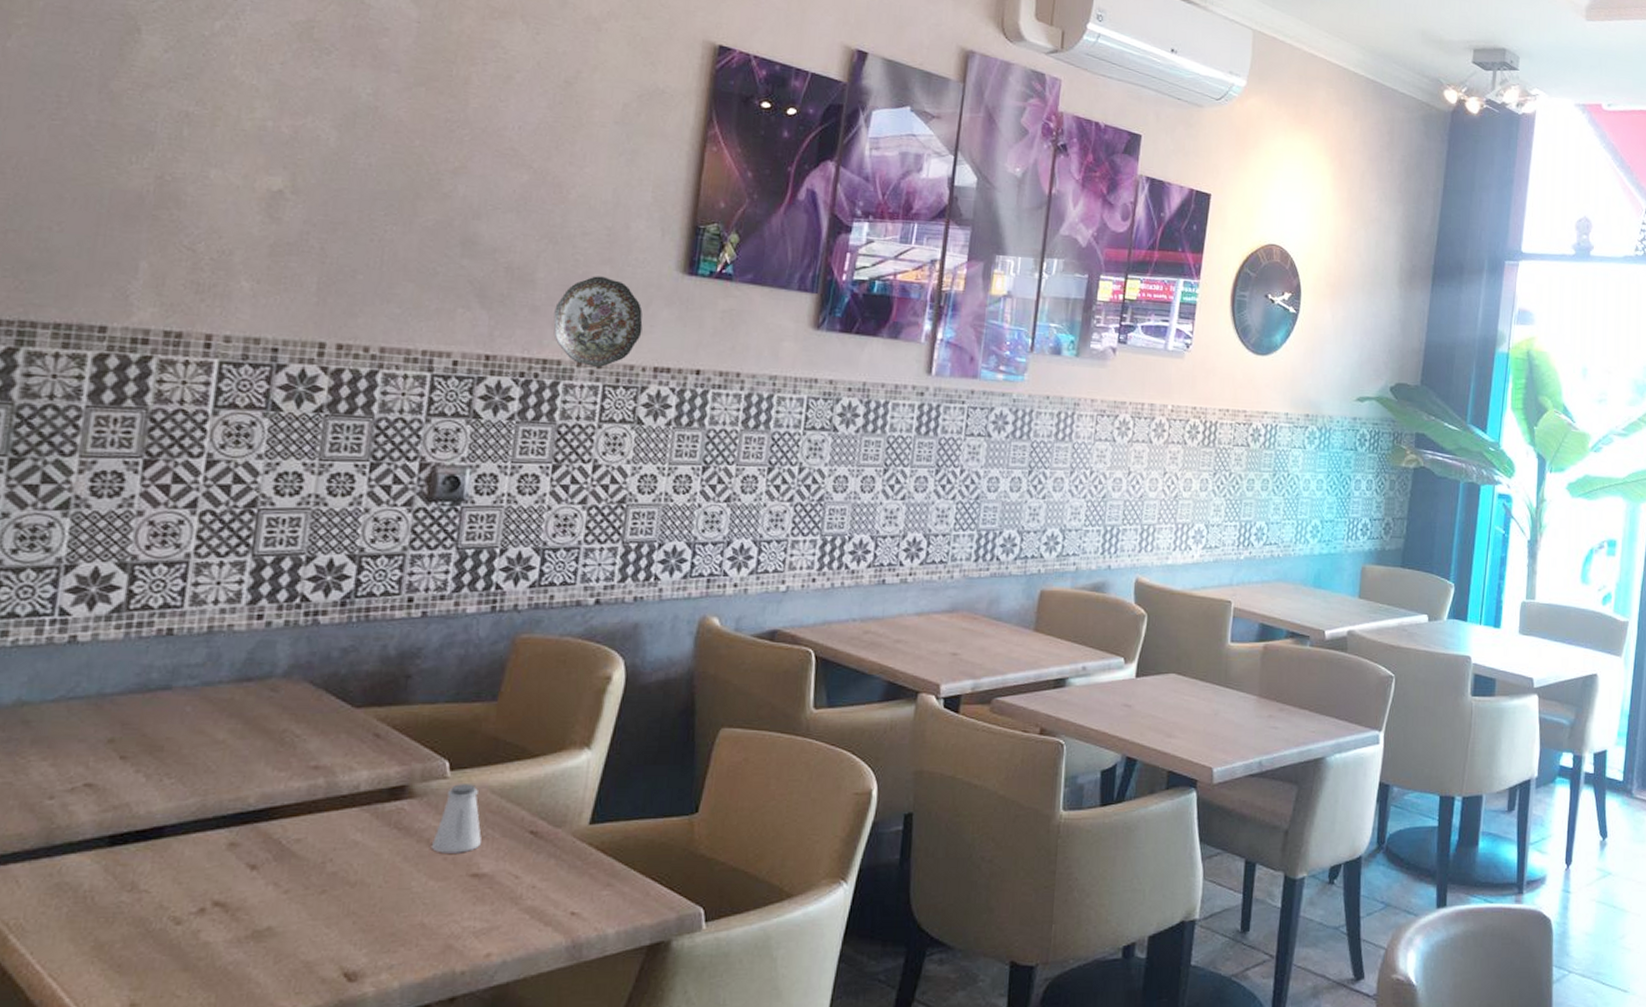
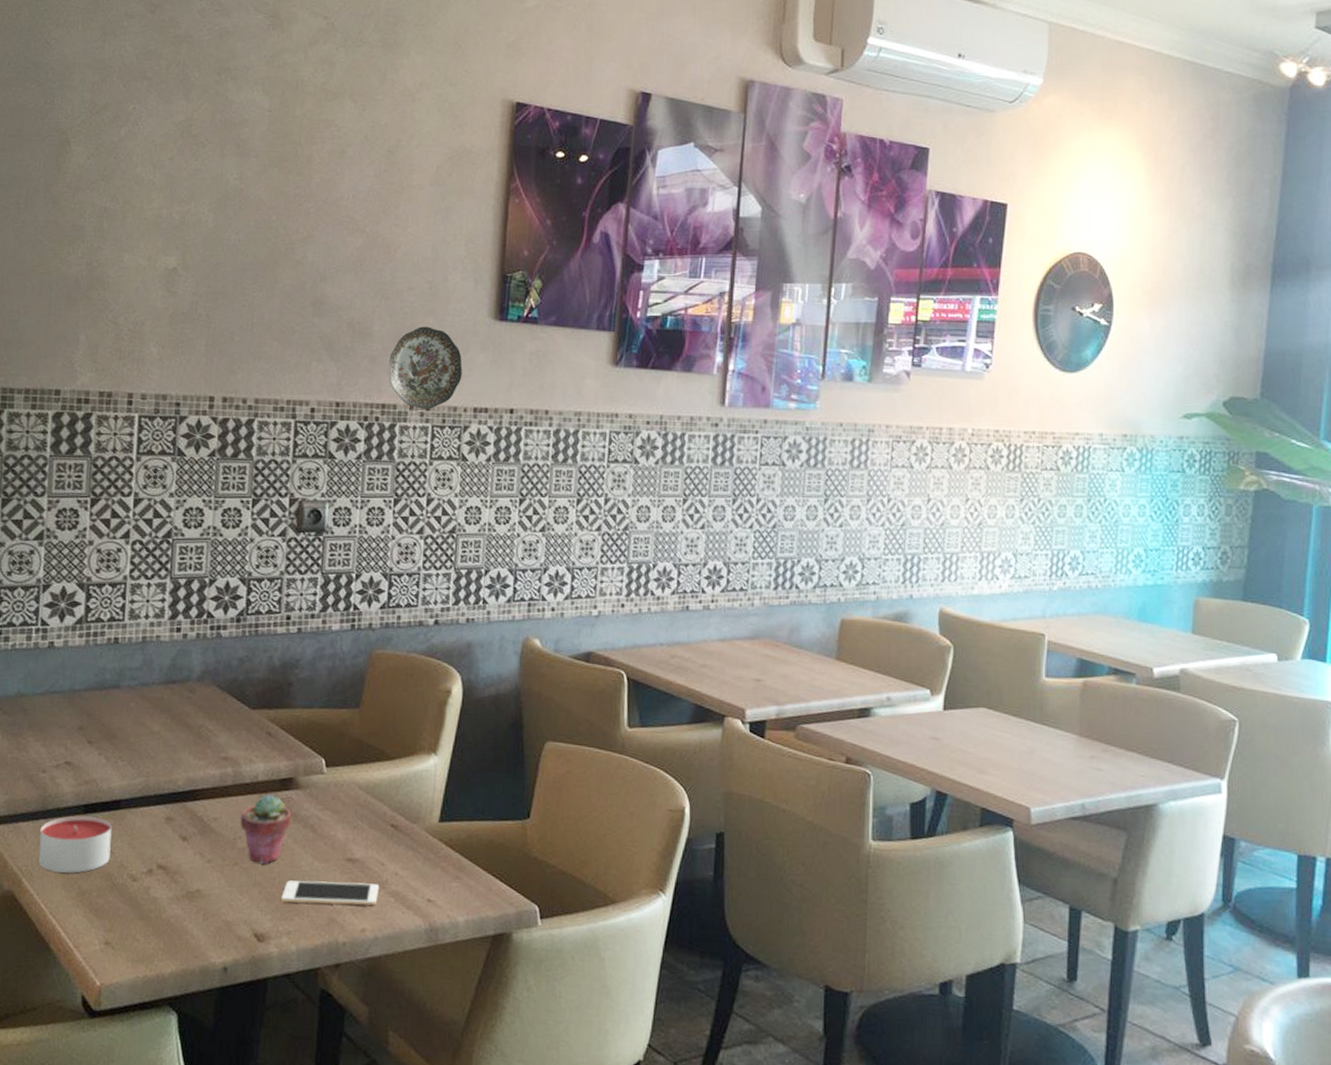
candle: none [35,850,149,923] -> present [38,815,112,873]
potted succulent: none [332,806,401,889] -> present [240,793,291,864]
cell phone: none [382,901,512,933] -> present [281,880,380,906]
saltshaker: present [430,784,482,853] -> none [314,779,353,840]

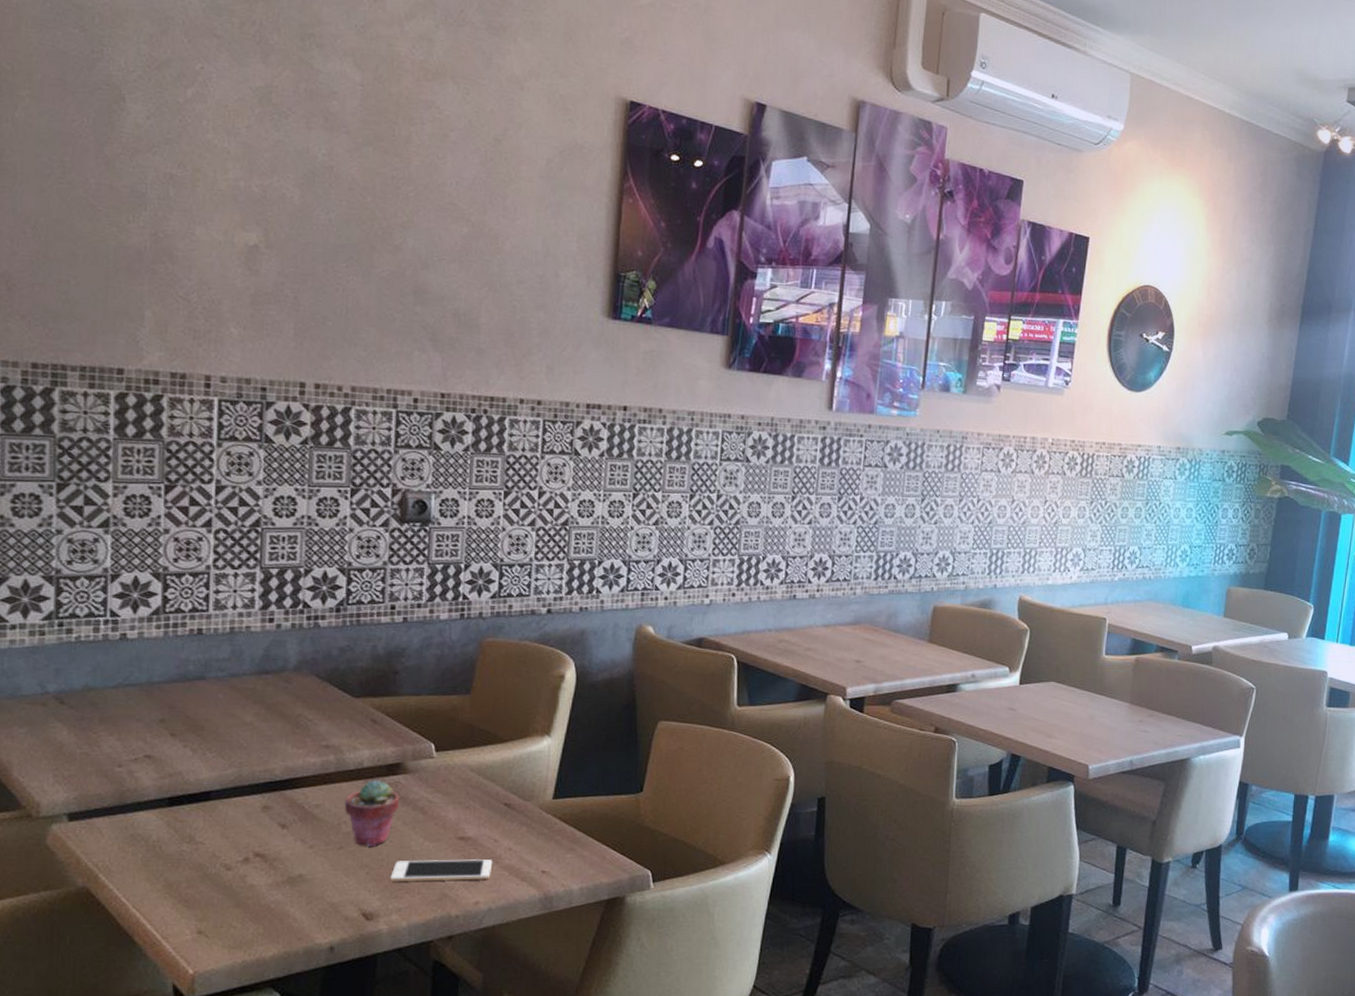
candle: present [38,815,112,873] -> none [117,809,201,866]
decorative plate: present [389,326,463,409] -> none [497,321,575,404]

